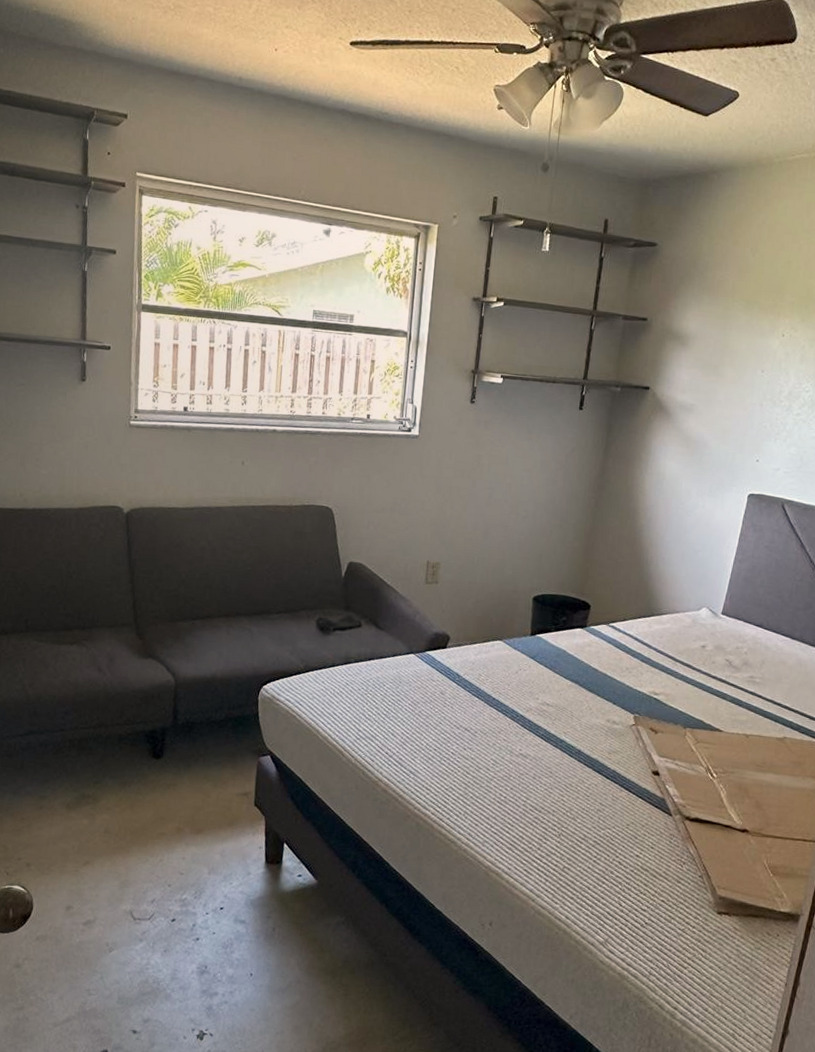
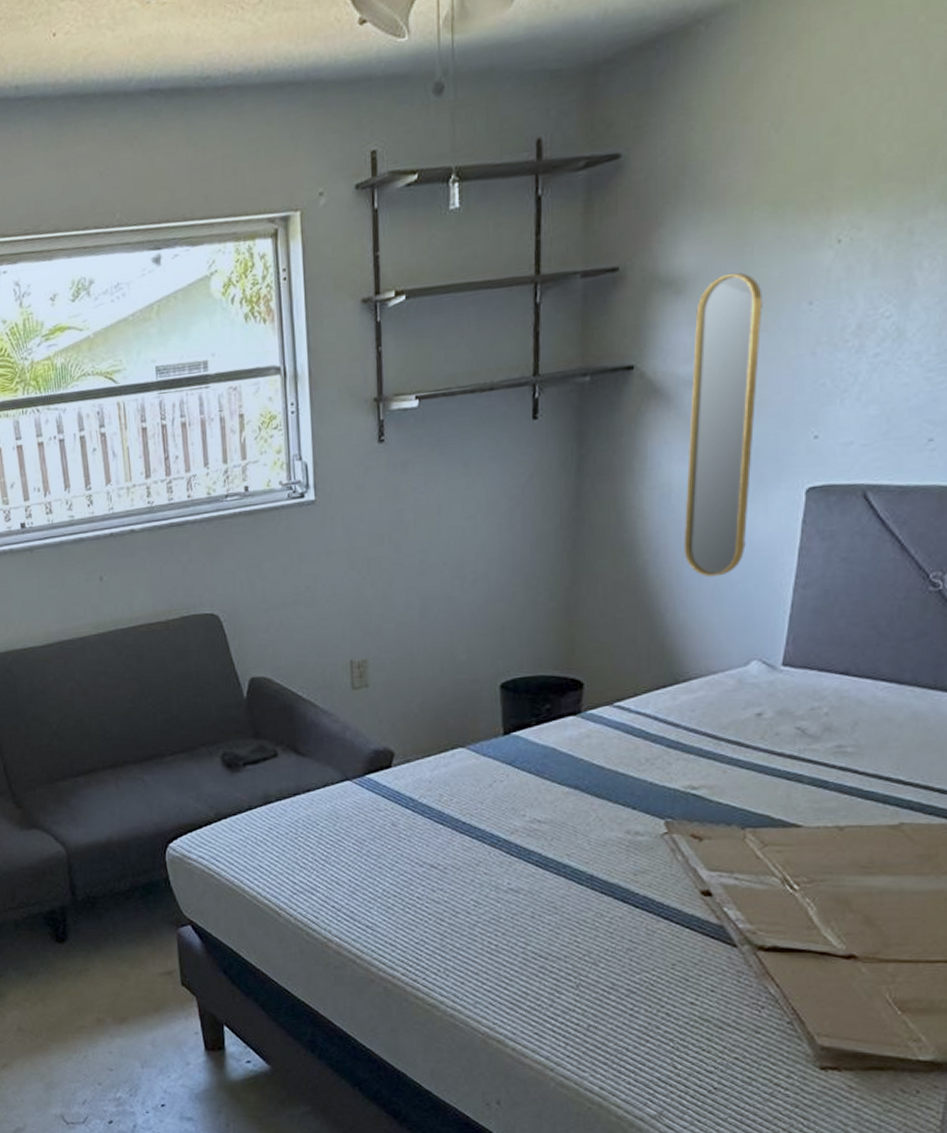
home mirror: none [667,339,734,544] -> present [683,273,763,577]

